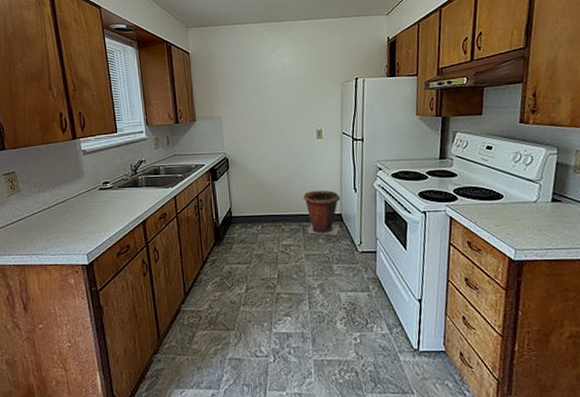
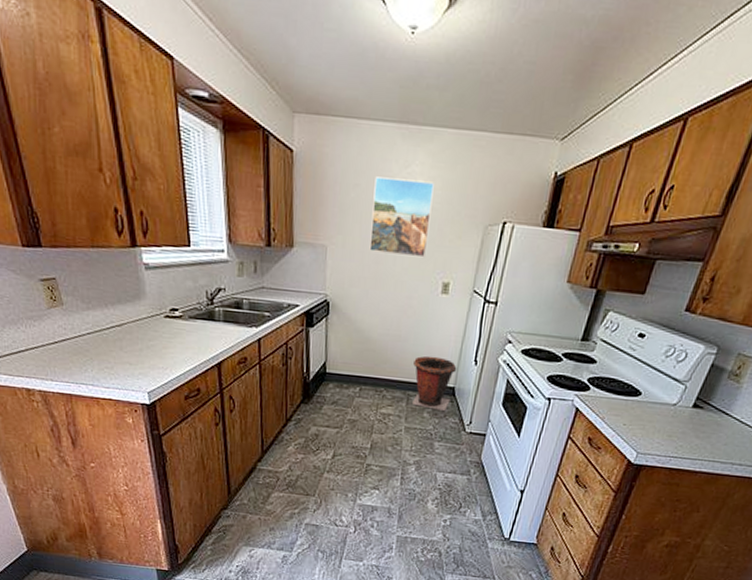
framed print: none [252,58,299,115] -> present [369,176,434,258]

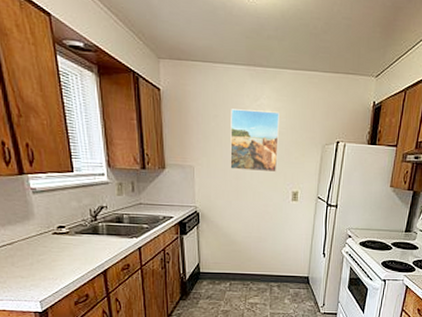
waste bin: present [412,355,457,411] -> none [273,252,309,296]

